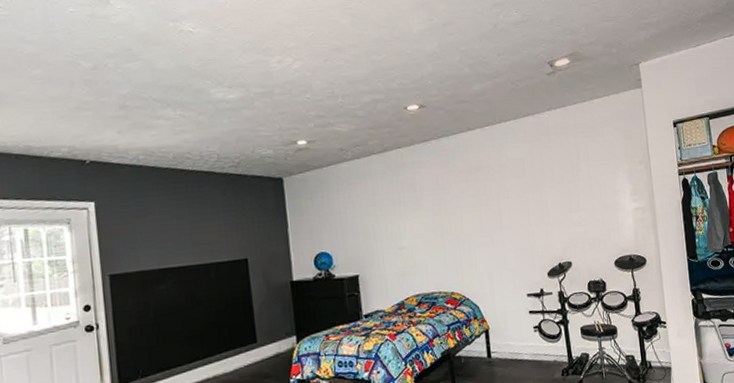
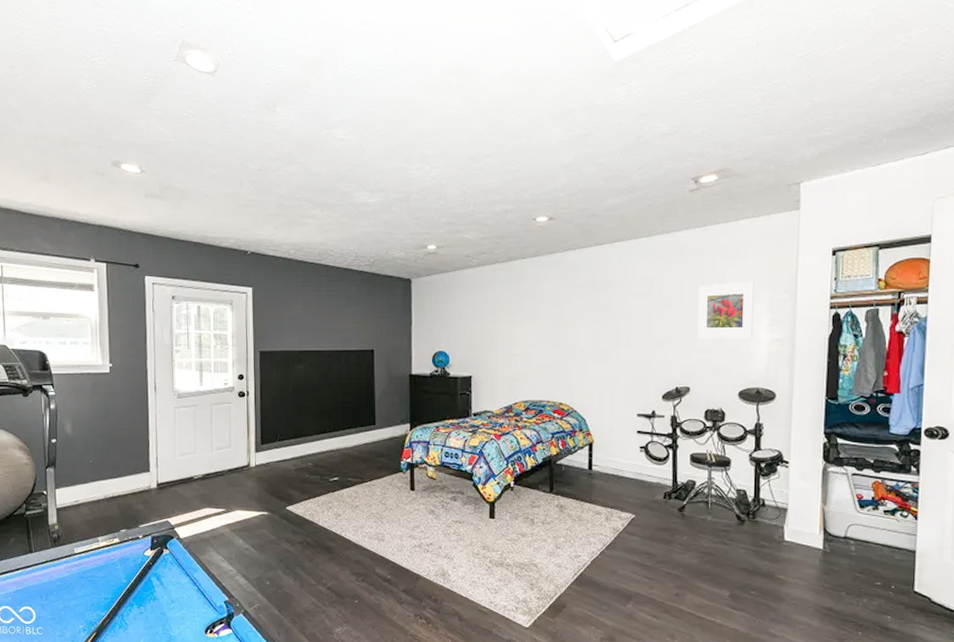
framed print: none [567,155,619,214] -> present [697,281,754,339]

